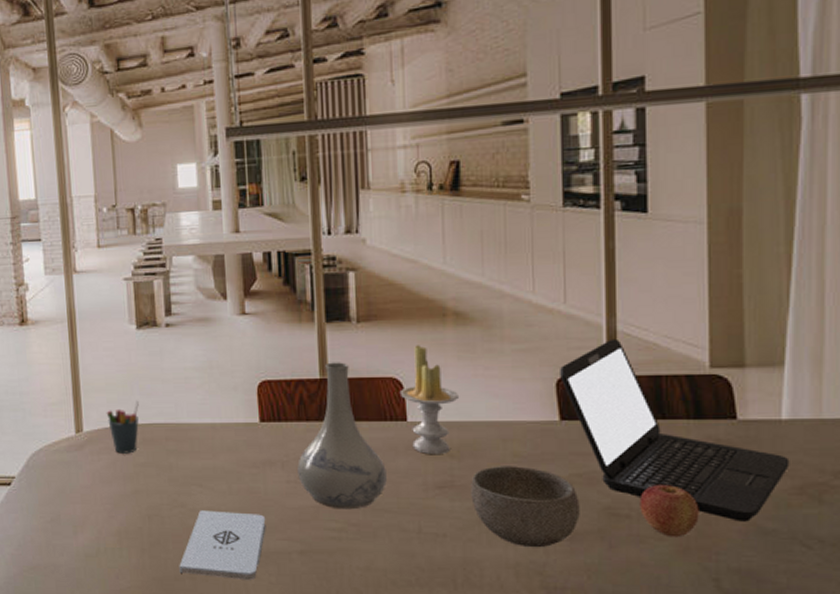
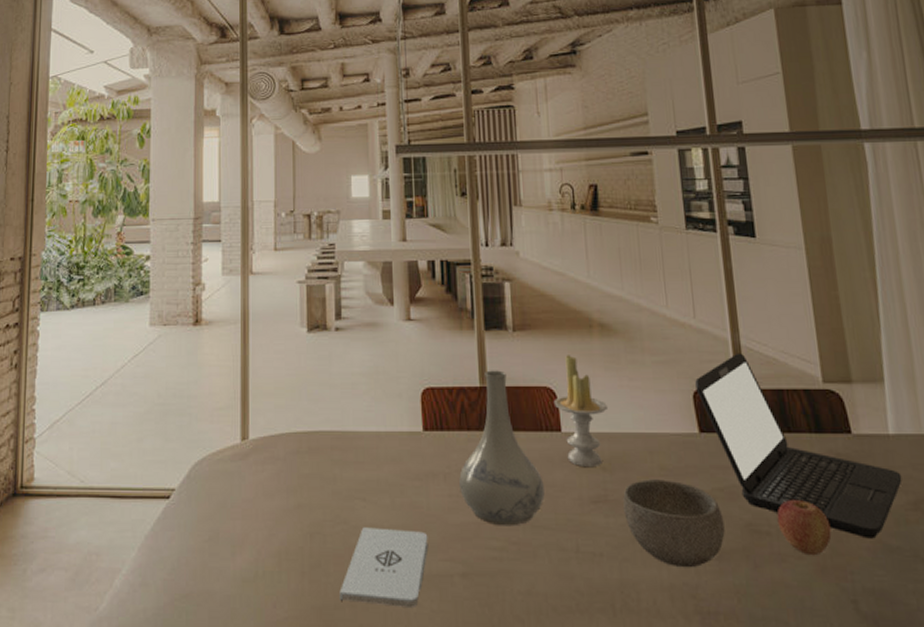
pen holder: present [106,400,139,454] -> none [273,406,306,464]

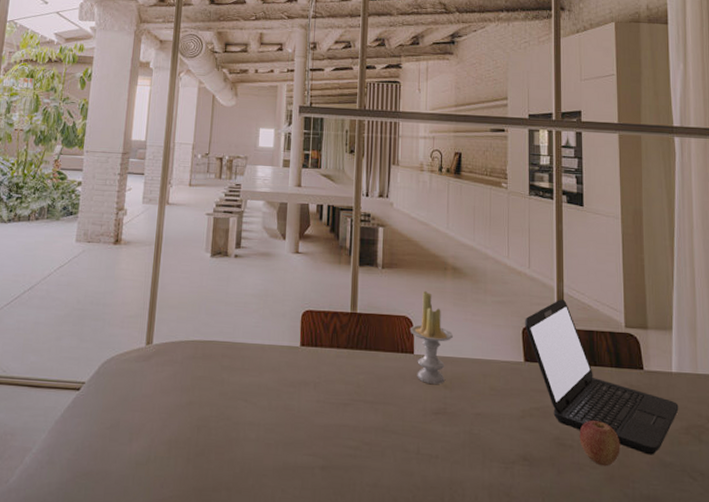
notepad: present [339,527,429,607] -> none [217,424,297,493]
vase: present [459,370,545,527] -> none [326,299,396,430]
bowl: present [623,479,725,568] -> none [458,397,537,472]

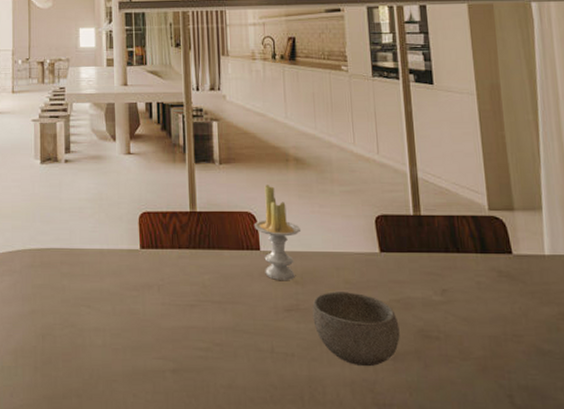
bowl: none [458,397,537,472] -> present [312,291,400,367]
laptop: present [525,299,679,455] -> none [377,184,555,344]
apple: present [579,420,620,467] -> none [445,310,492,358]

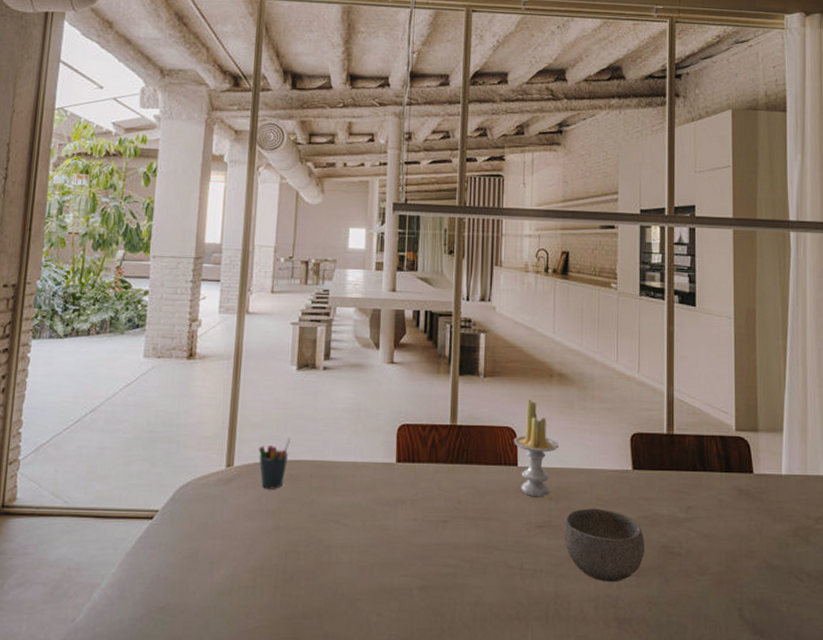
pen holder: none [10,227,39,276] -> present [258,437,290,489]

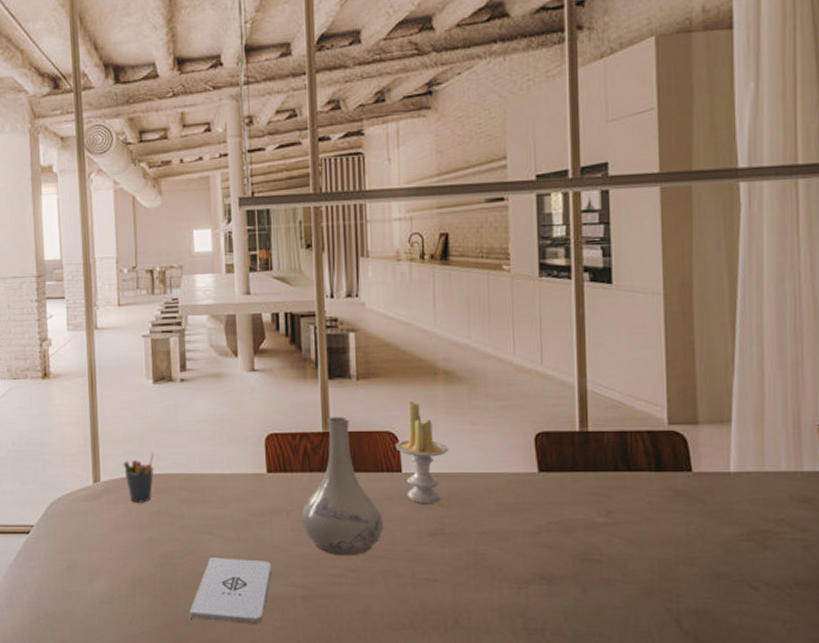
notepad: none [308,547,393,617] -> present [189,557,272,625]
vase: none [424,410,498,547] -> present [301,416,383,556]
bowl: present [564,508,645,583] -> none [459,514,557,592]

